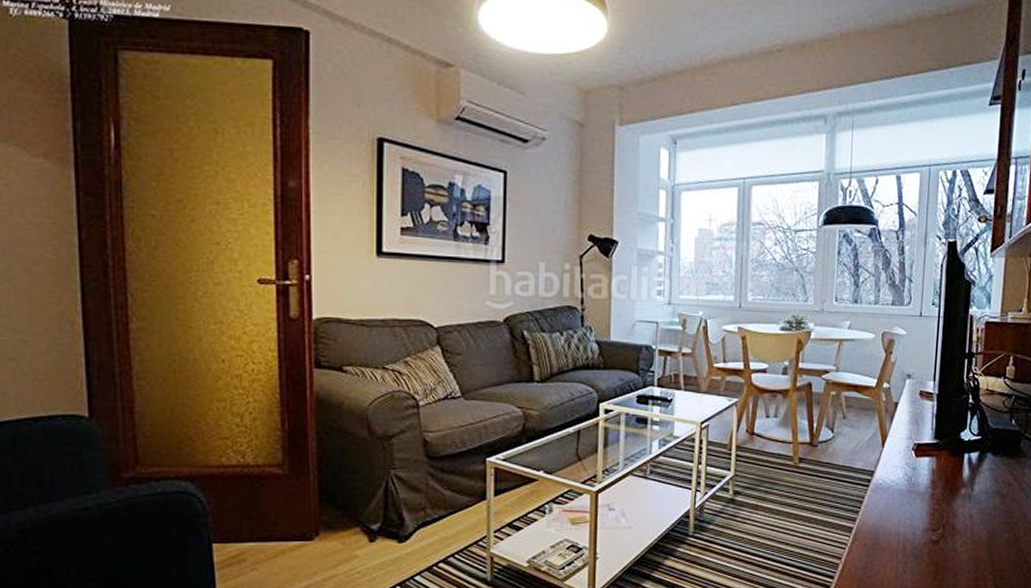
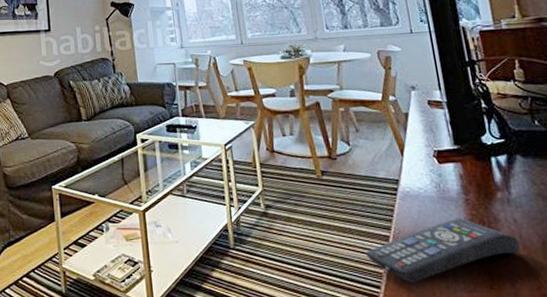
remote control: none [826,511,970,574] -> present [365,217,521,283]

